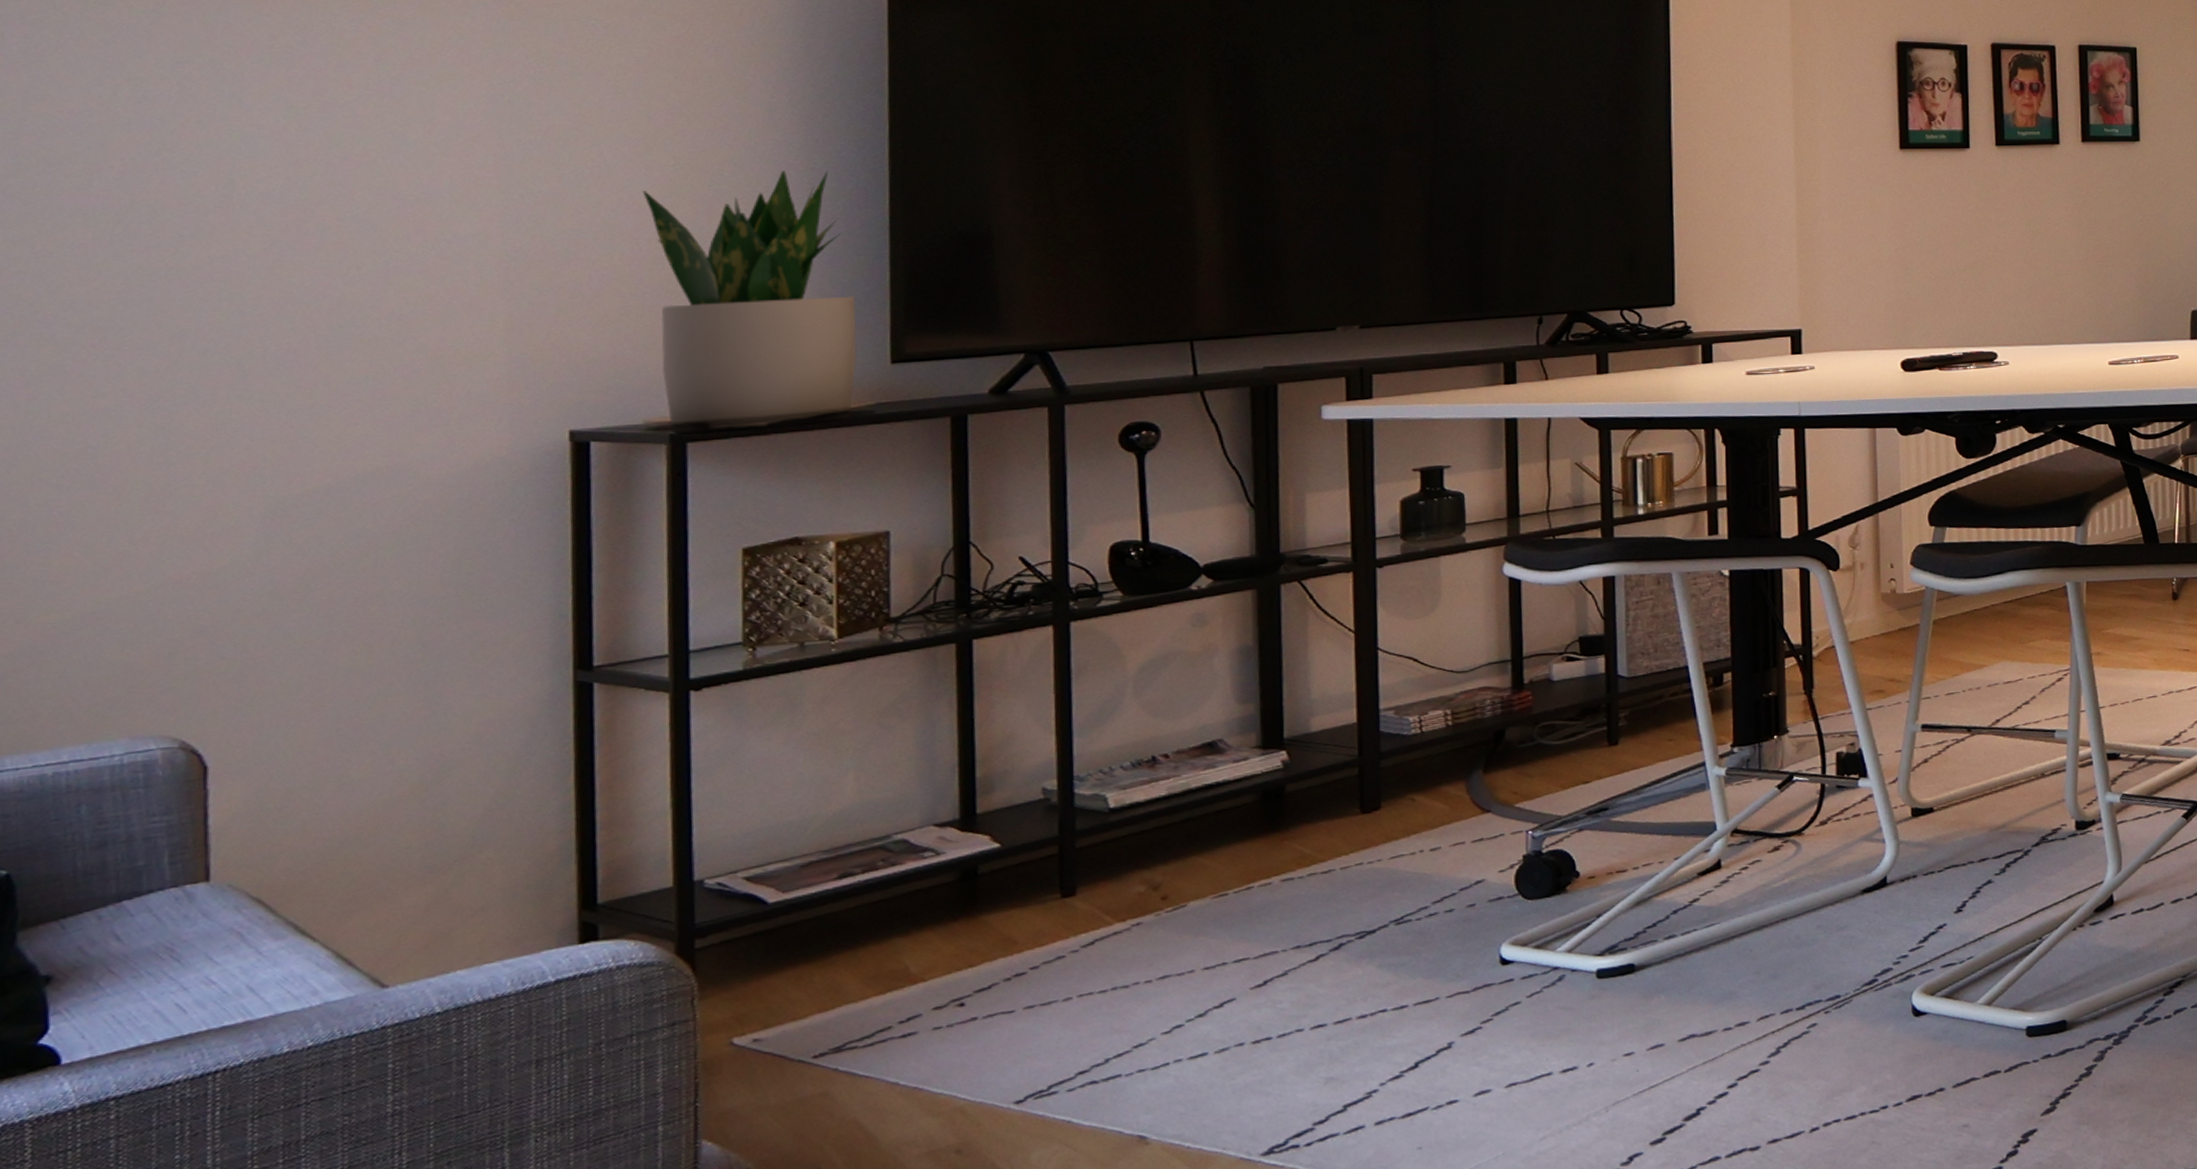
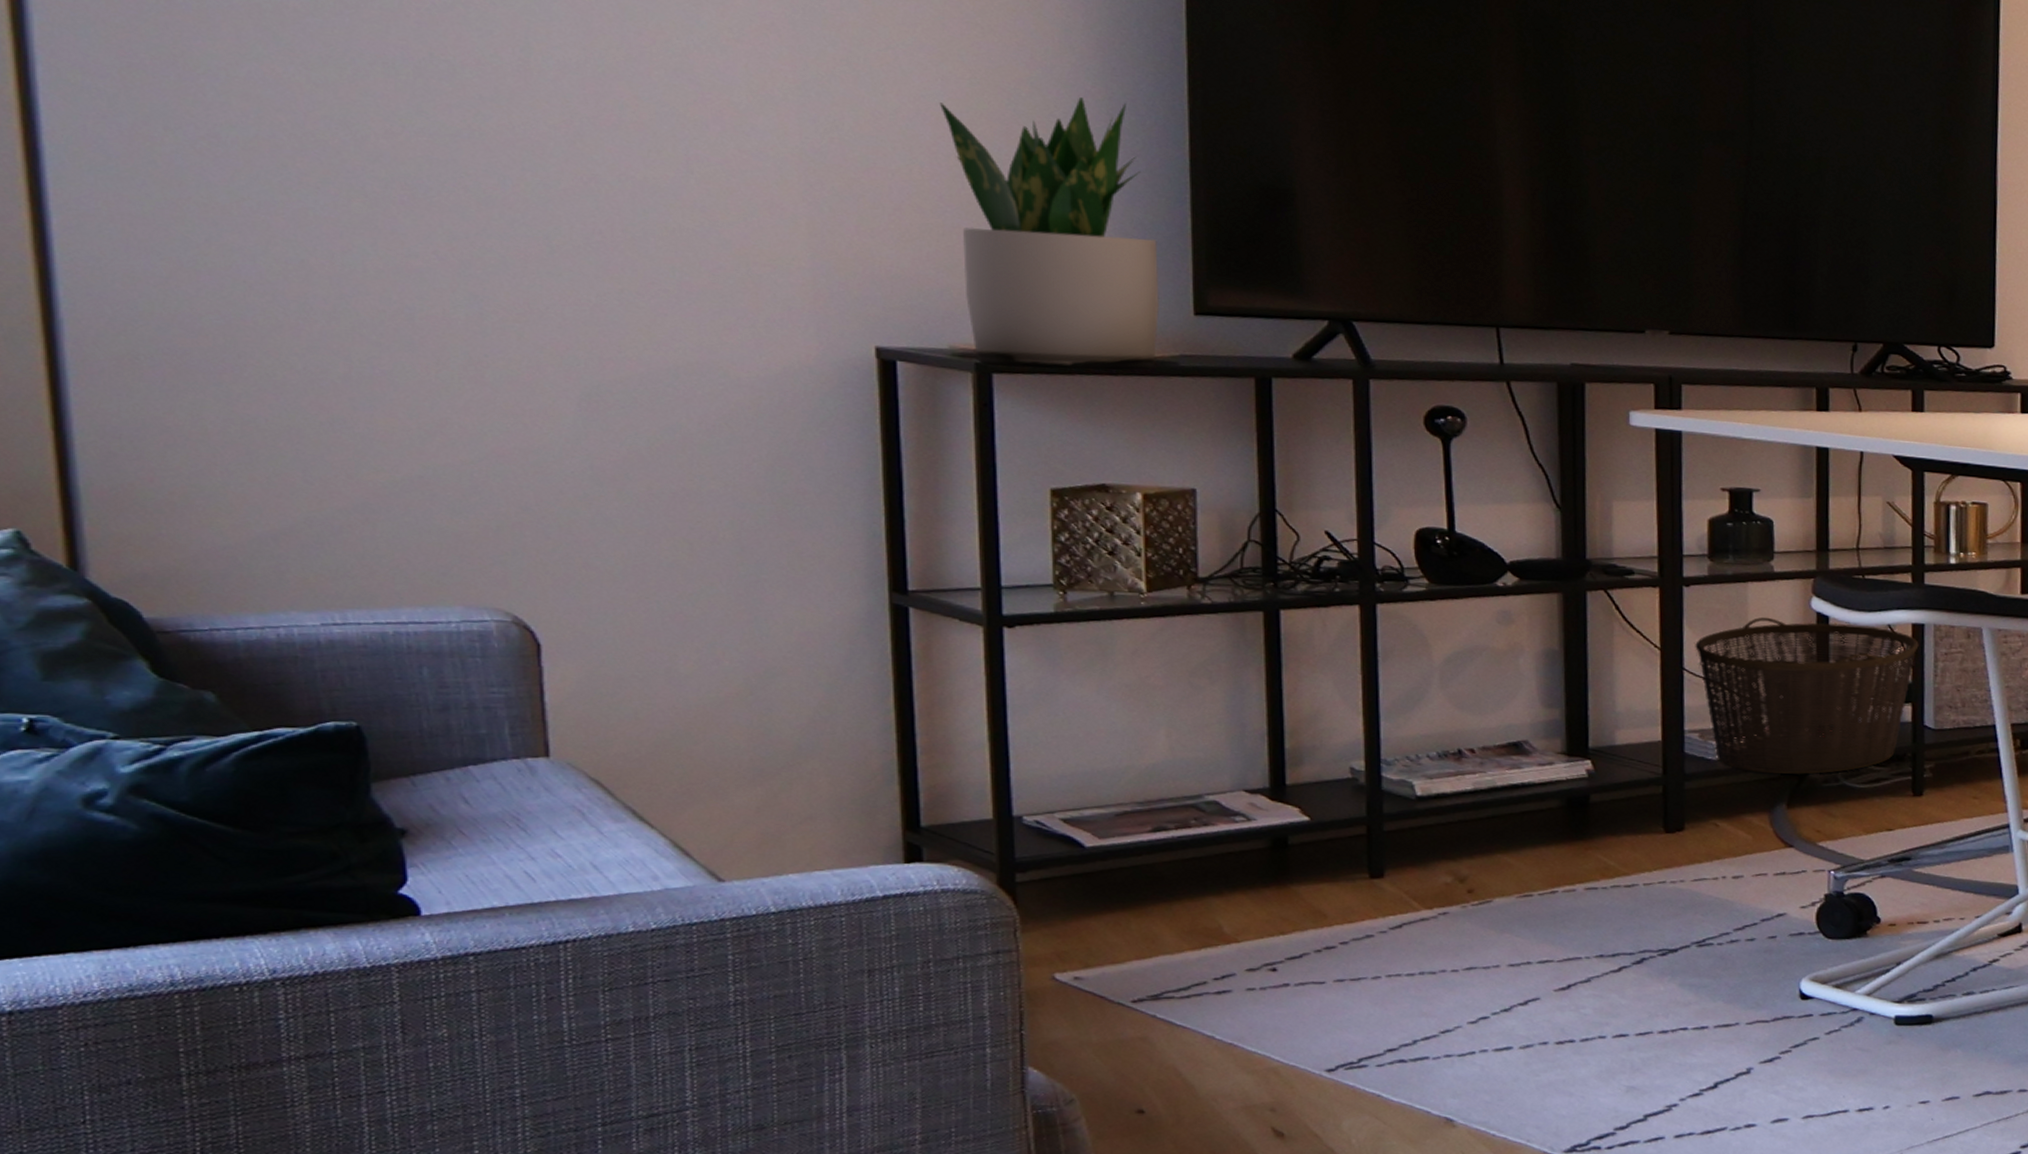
basket: none [1389,584,1610,742] -> present [1695,617,1919,775]

